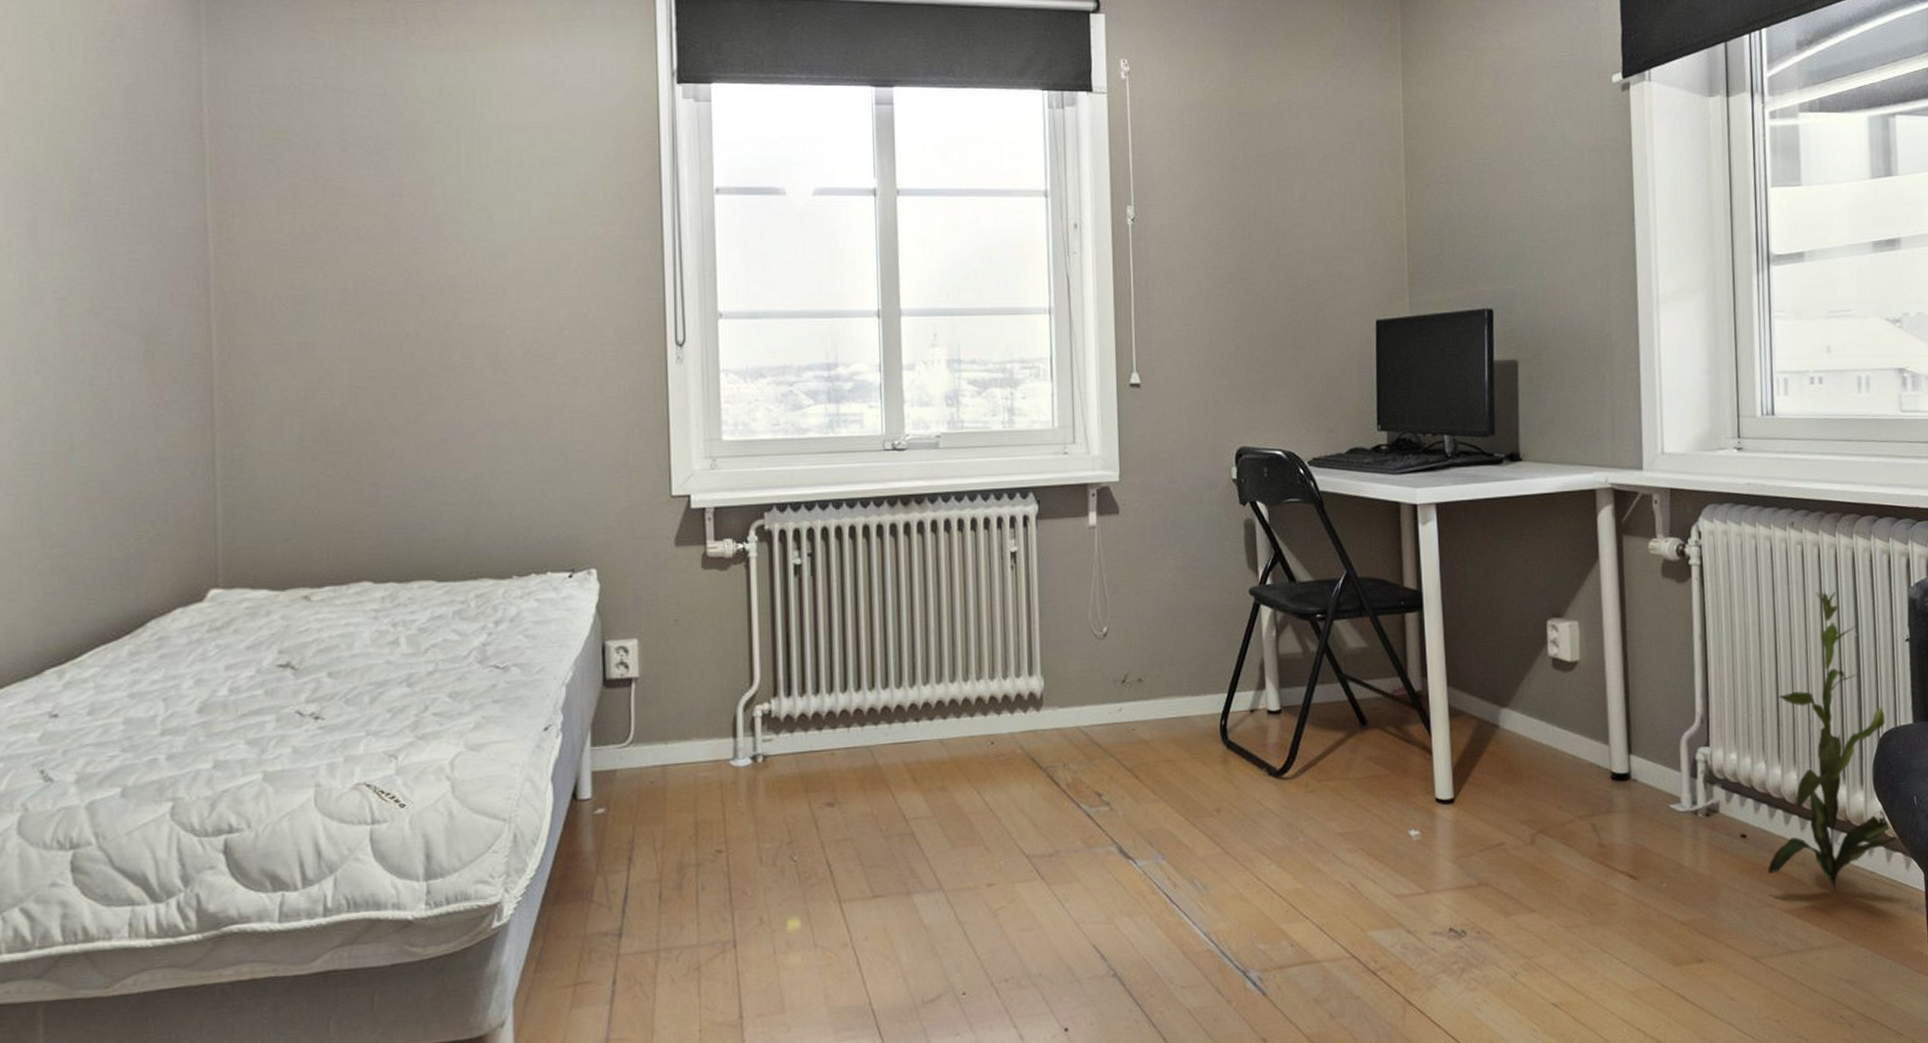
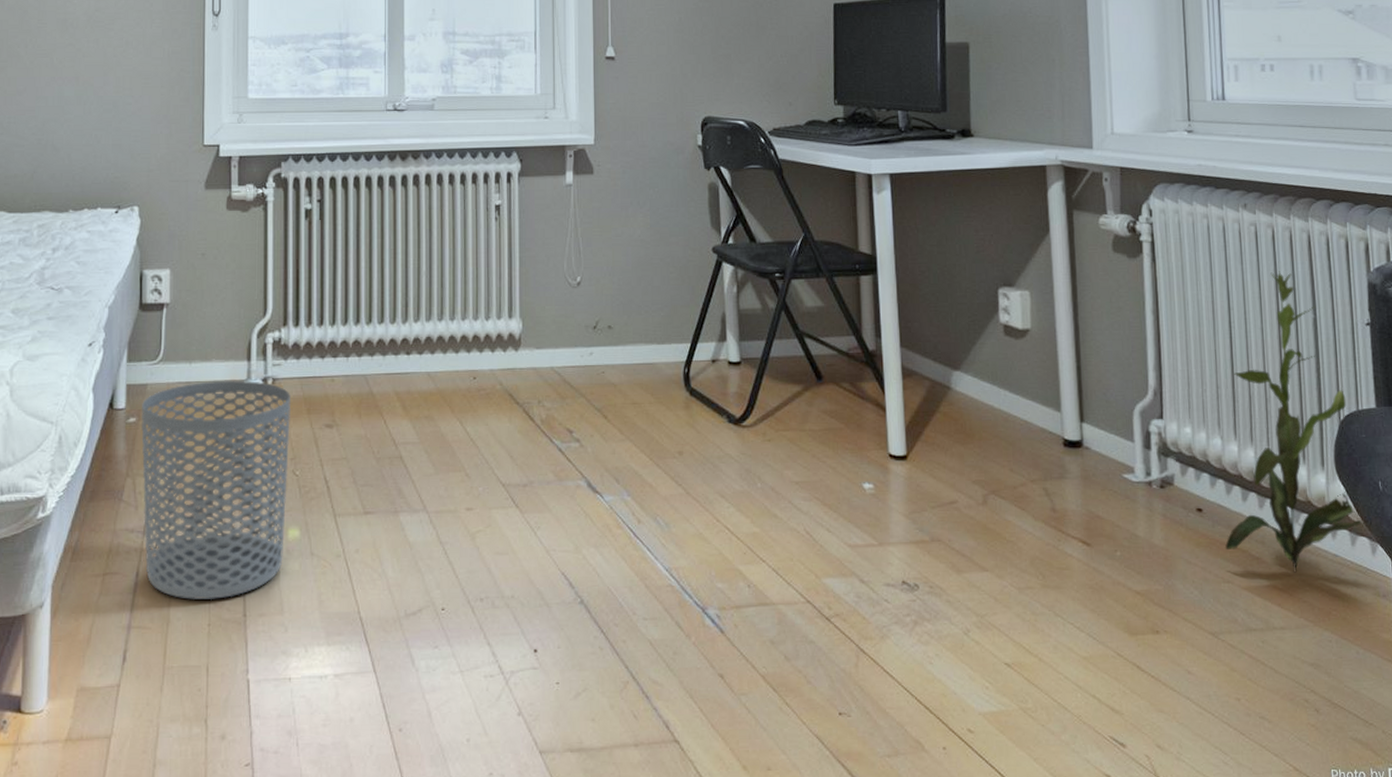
waste bin: none [610,759,786,1005] -> present [141,380,290,600]

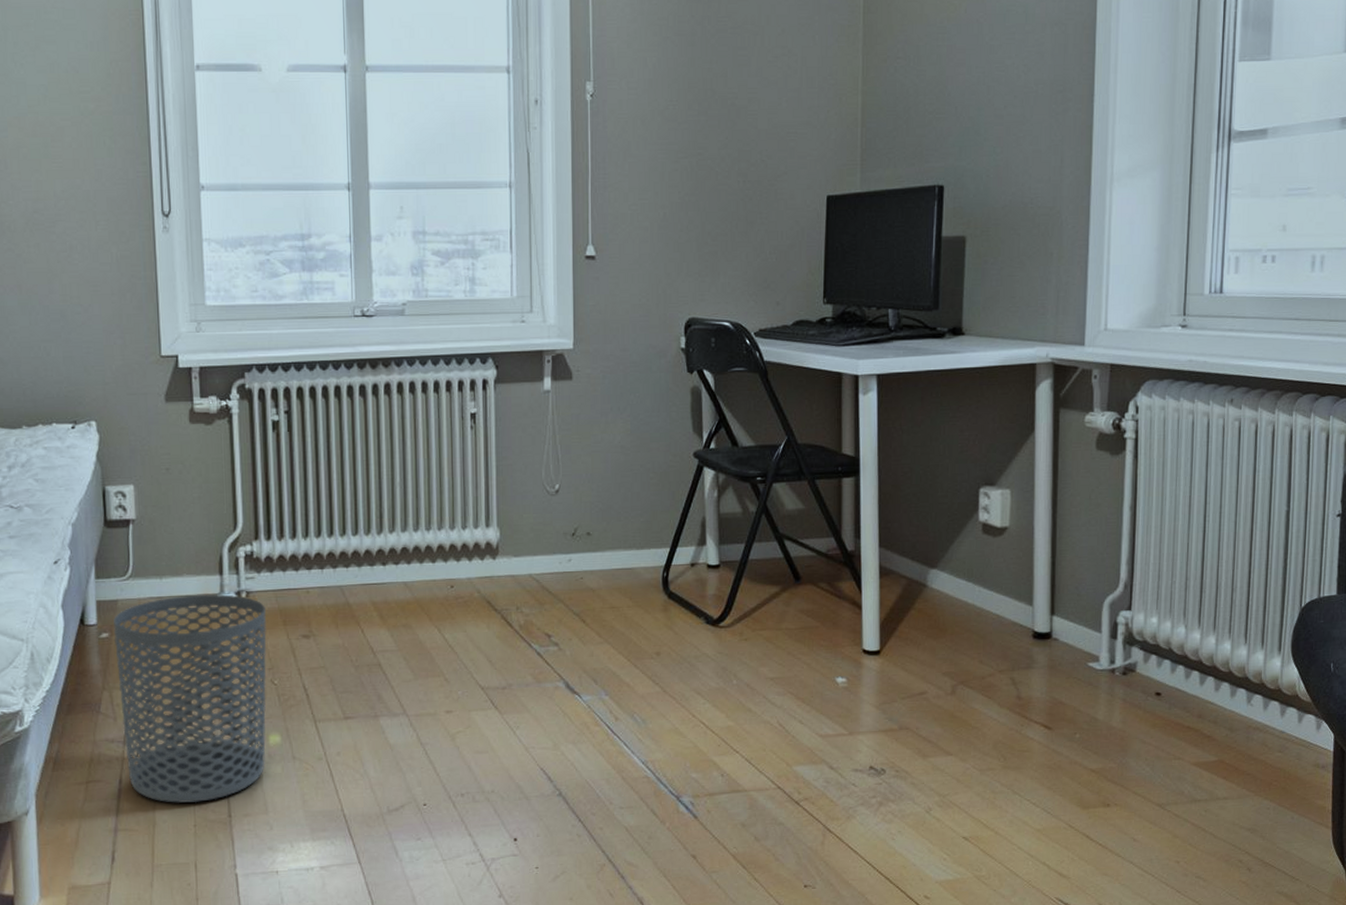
decorative plant: present [1225,271,1364,573] -> none [1179,465,1313,749]

